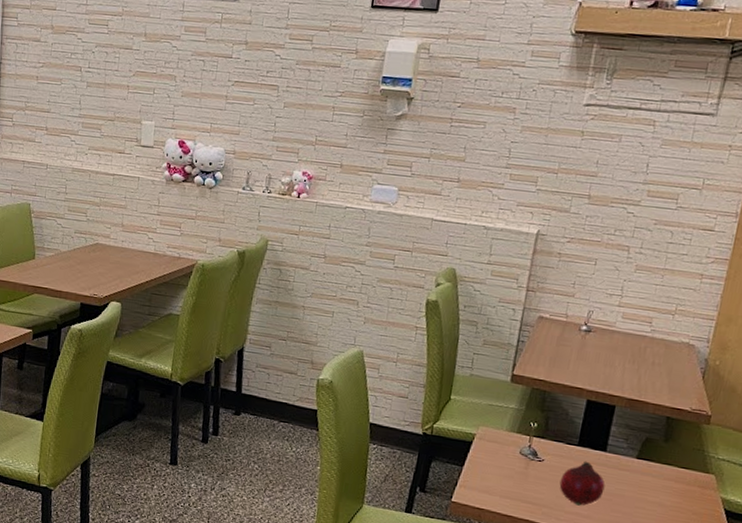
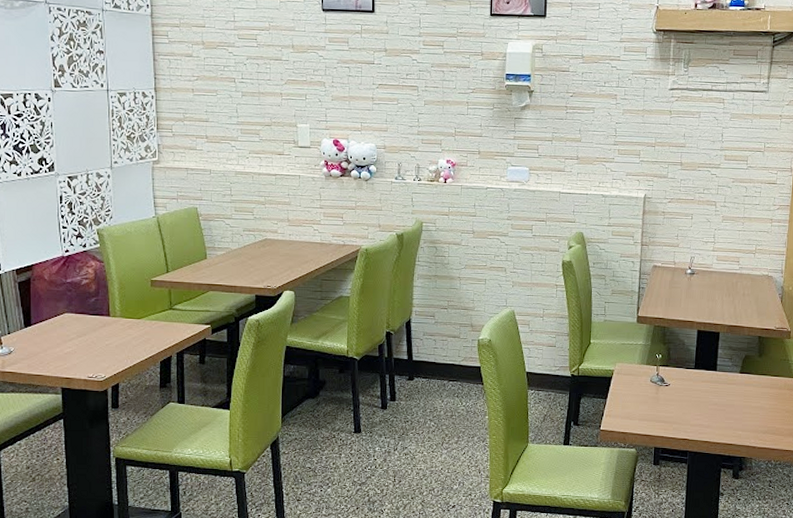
fruit: present [559,461,605,506] -> none [684,380,719,418]

